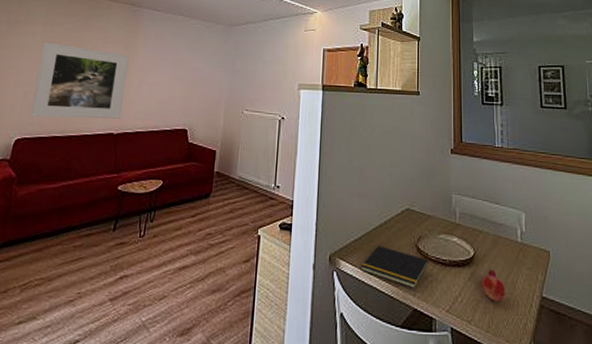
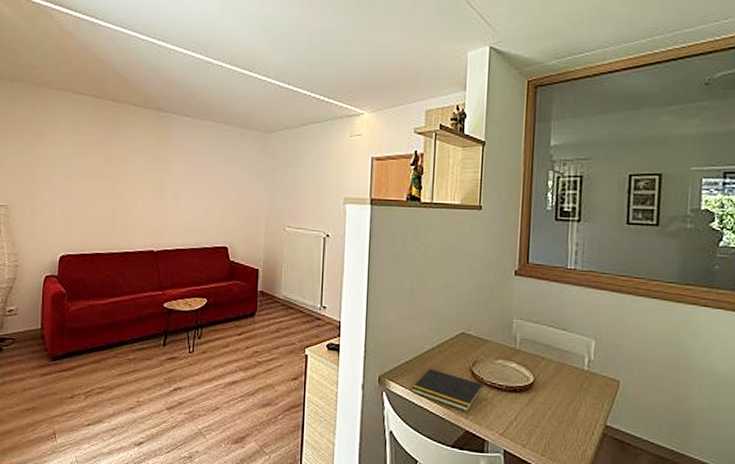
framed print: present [30,42,129,119] -> none [70,154,161,236]
fruit: present [480,269,505,302] -> none [538,396,566,429]

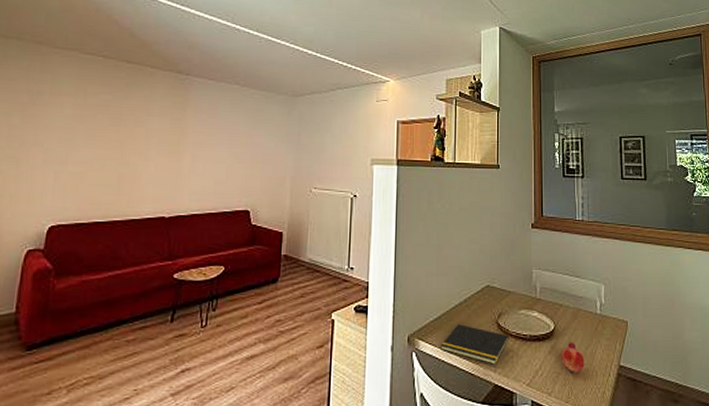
fruit: none [538,396,566,429] -> present [560,342,585,374]

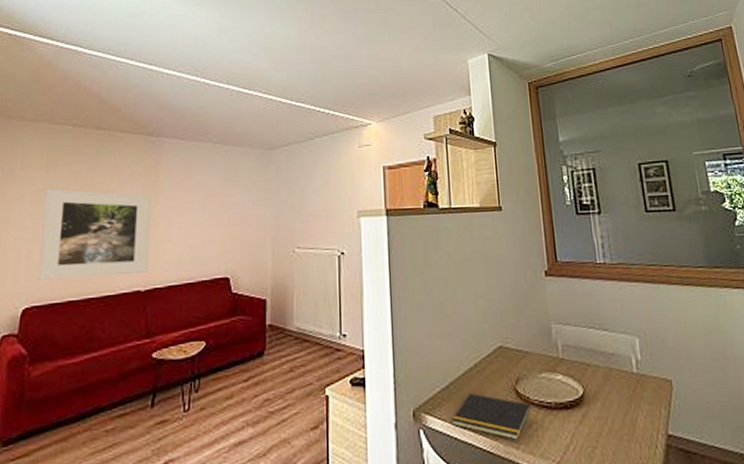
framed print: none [64,115,179,201] -> present [37,188,151,280]
fruit: present [560,342,585,374] -> none [594,408,625,447]

